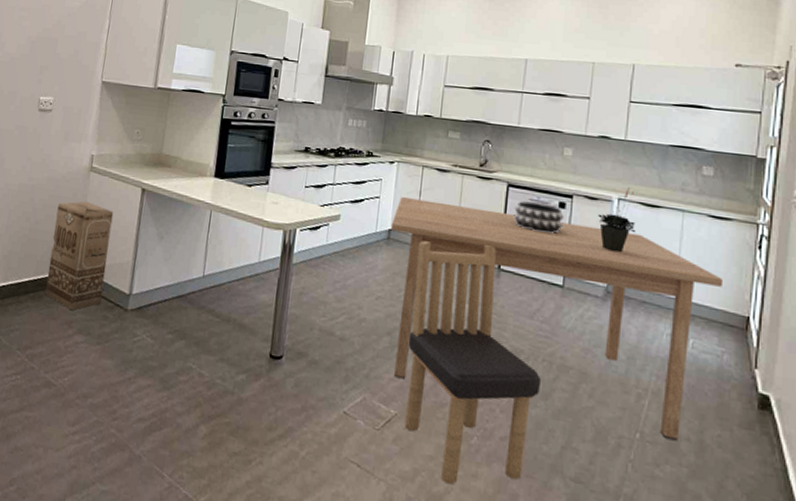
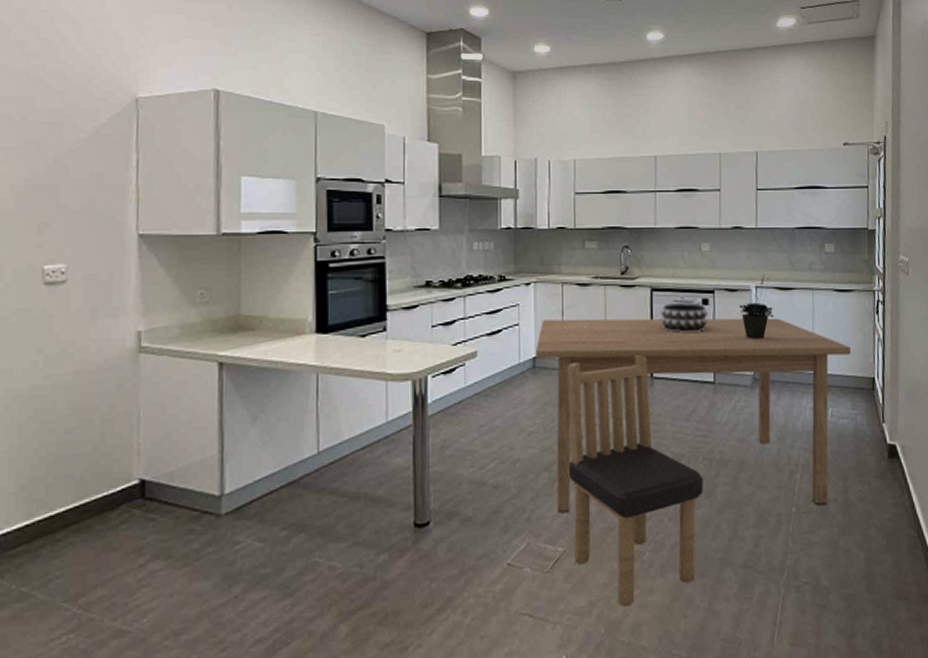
cardboard box: present [45,201,114,311] -> none [94,391,183,534]

